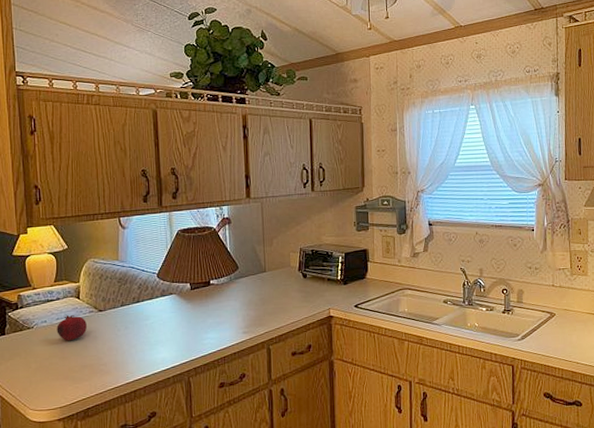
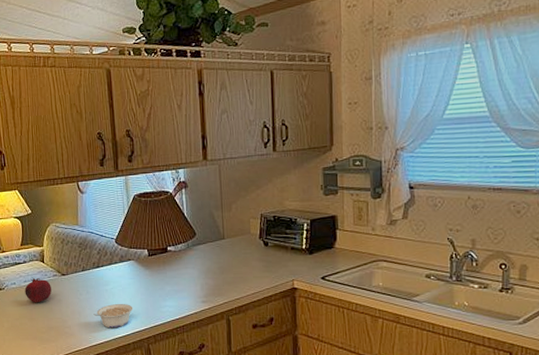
legume: none [132,337,174,364] -> present [93,303,133,329]

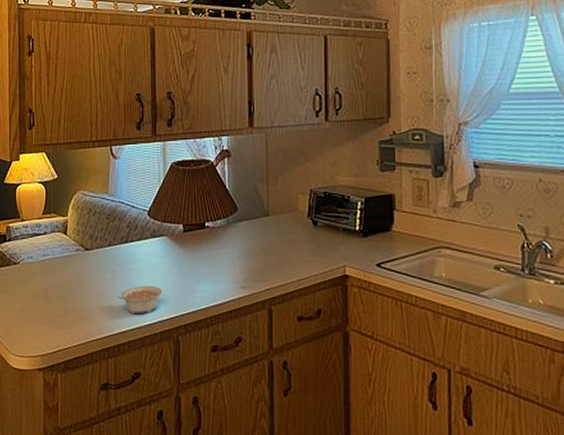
fruit: present [24,278,52,303] -> none [42,252,72,281]

